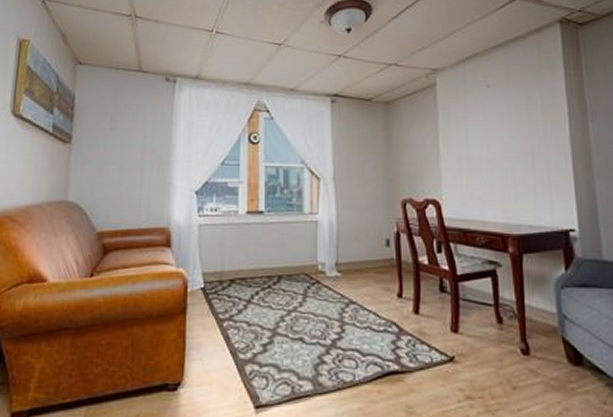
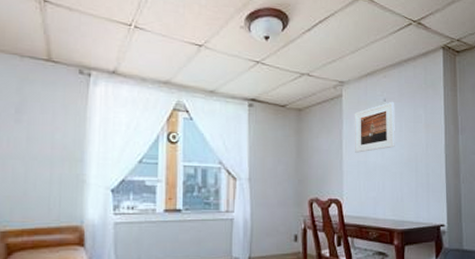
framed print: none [451,86,504,147] -> present [354,101,395,153]

